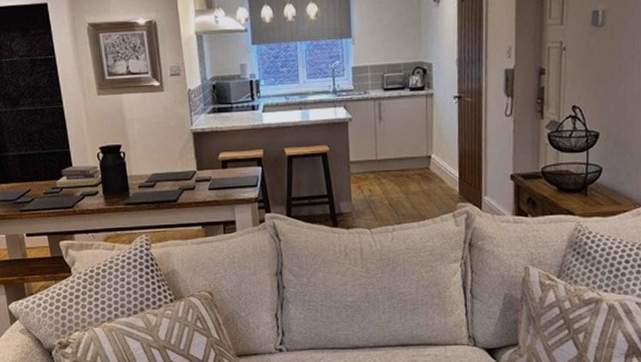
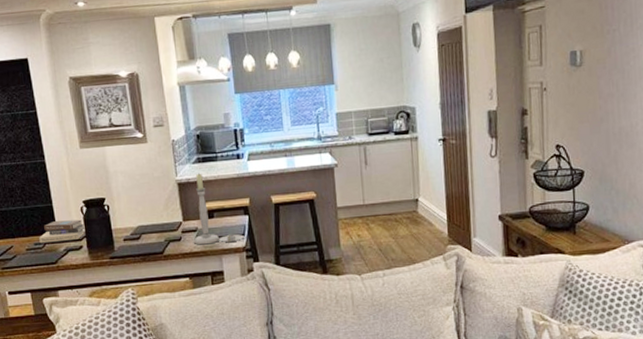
candlestick: none [206,123,257,195] -> present [193,173,244,245]

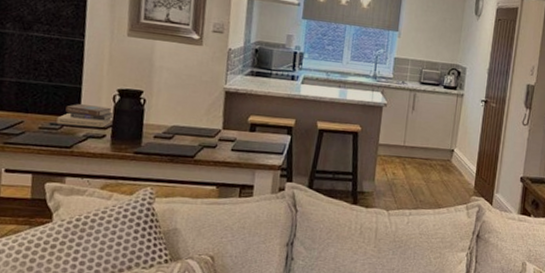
candlestick: present [193,173,244,245] -> none [228,85,282,159]

